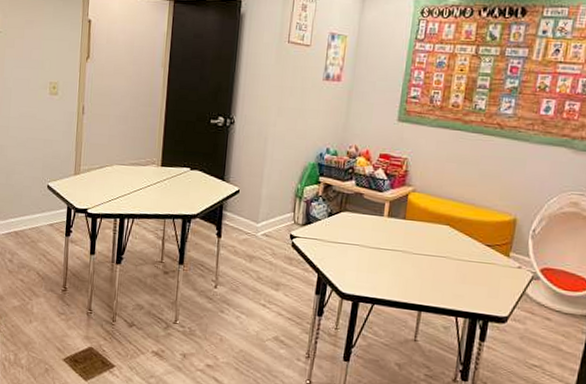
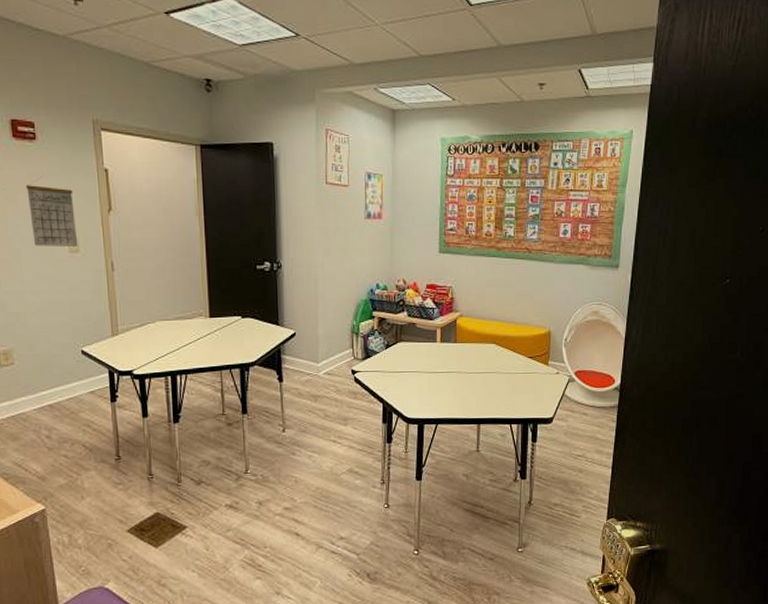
calendar: none [22,25,60,91] -> present [26,177,78,248]

